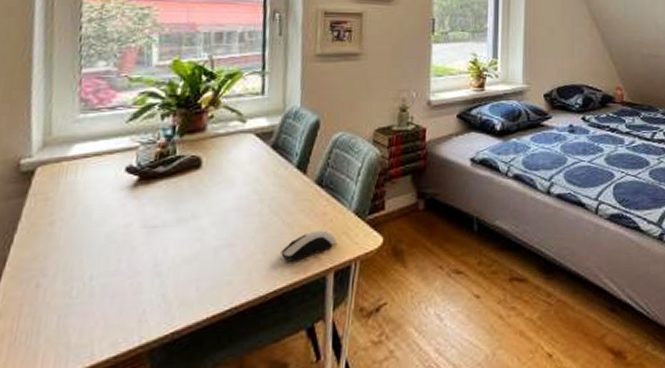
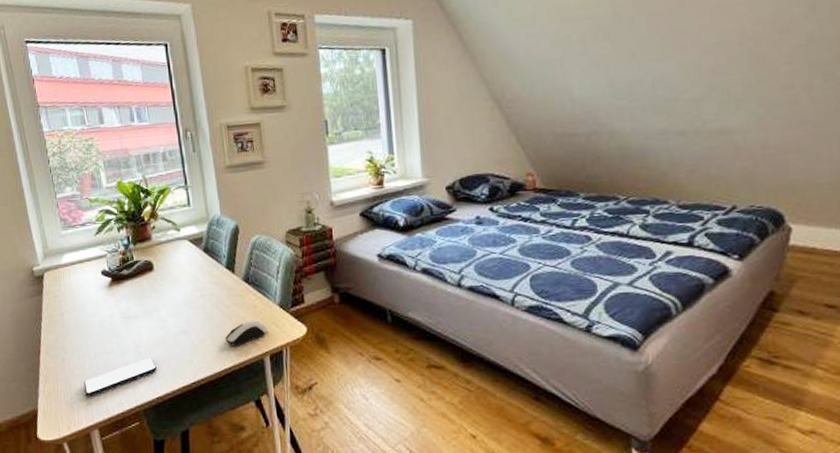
smartphone: none [61,278,180,337] -> present [83,357,157,397]

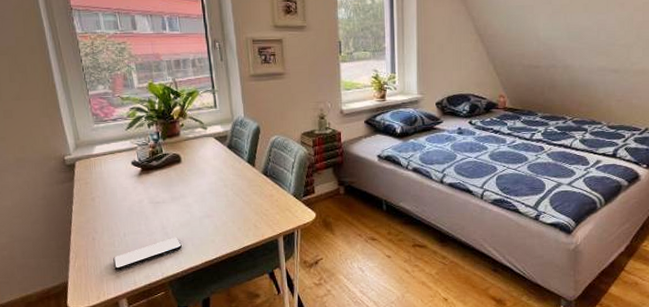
computer mouse: present [225,320,268,346] -> none [244,207,282,228]

